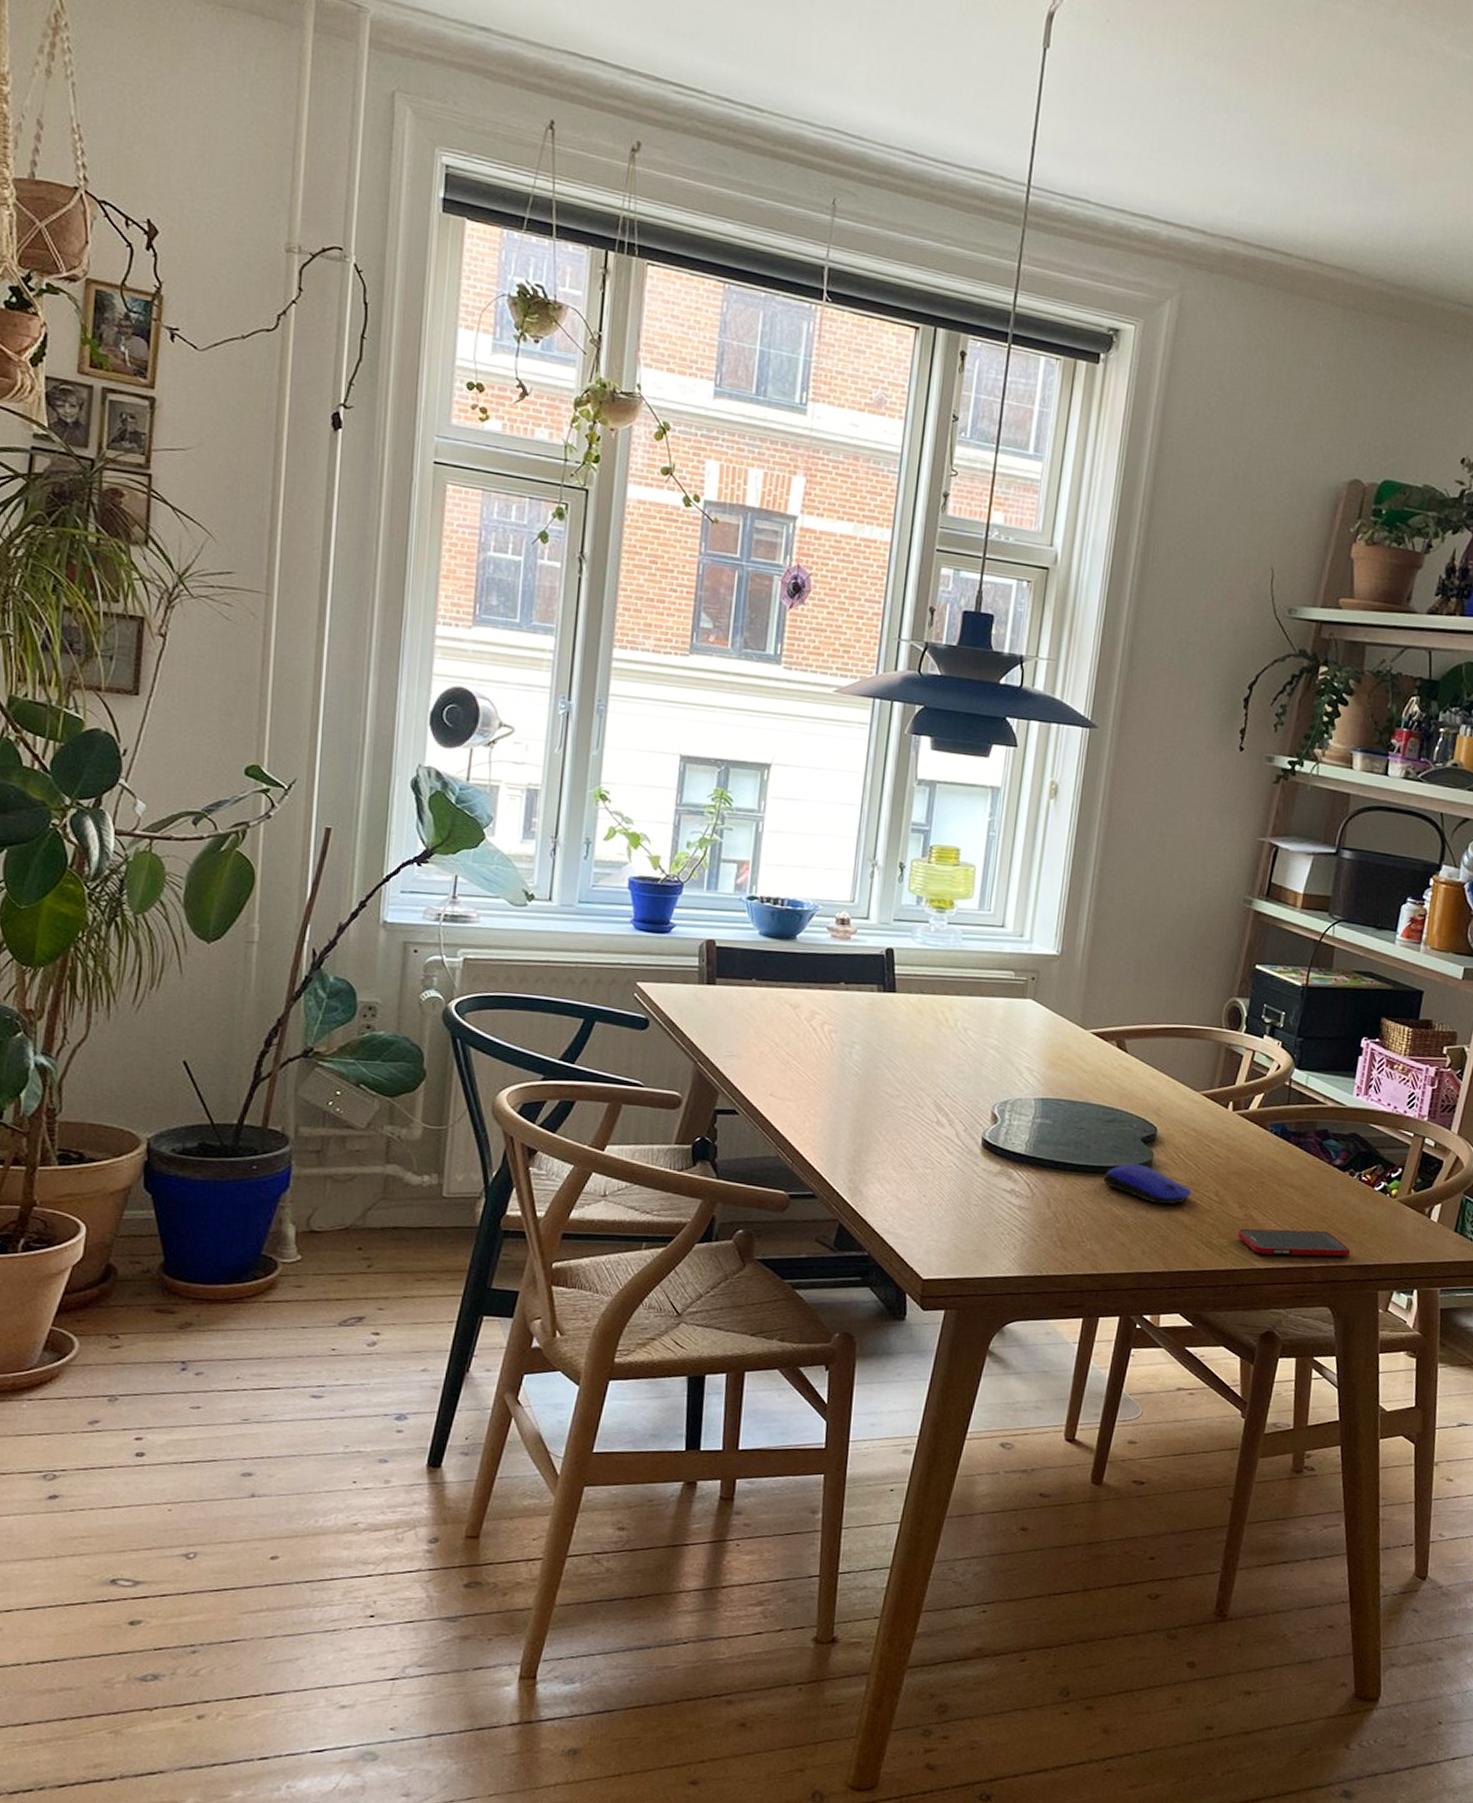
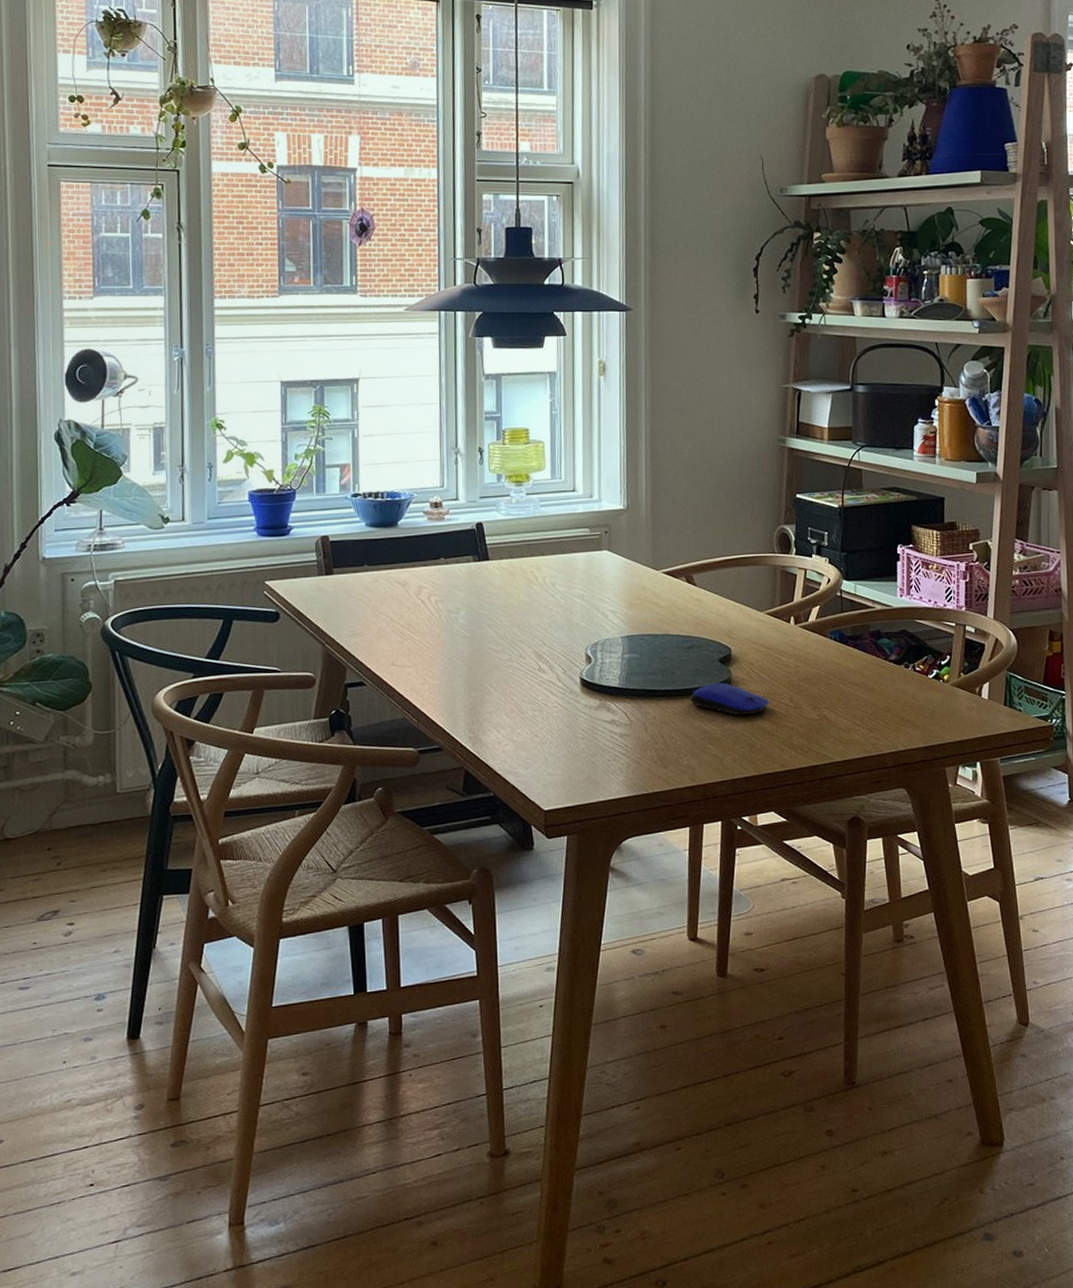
cell phone: present [1237,1228,1351,1257] -> none [814,721,916,748]

